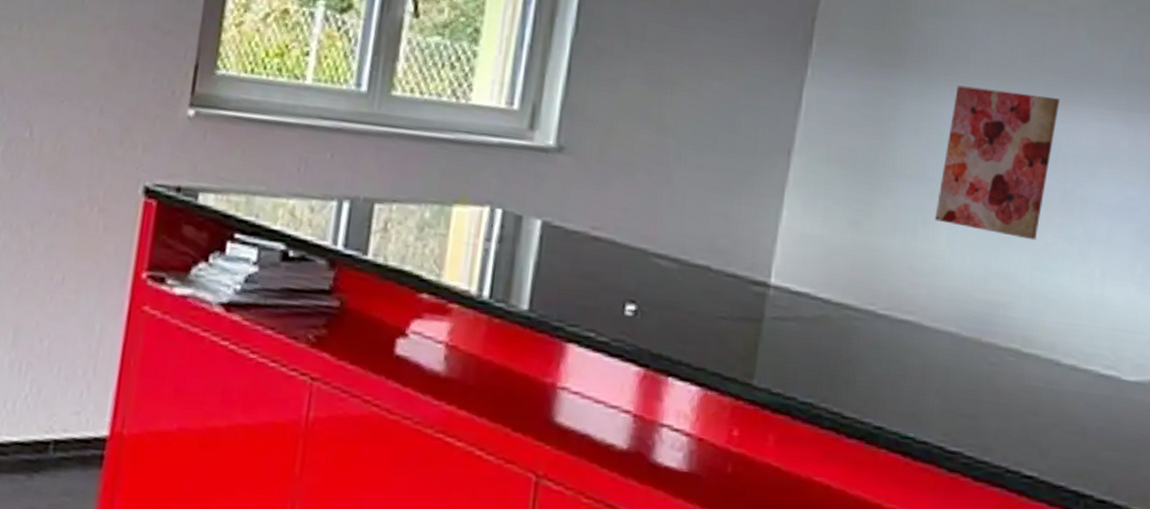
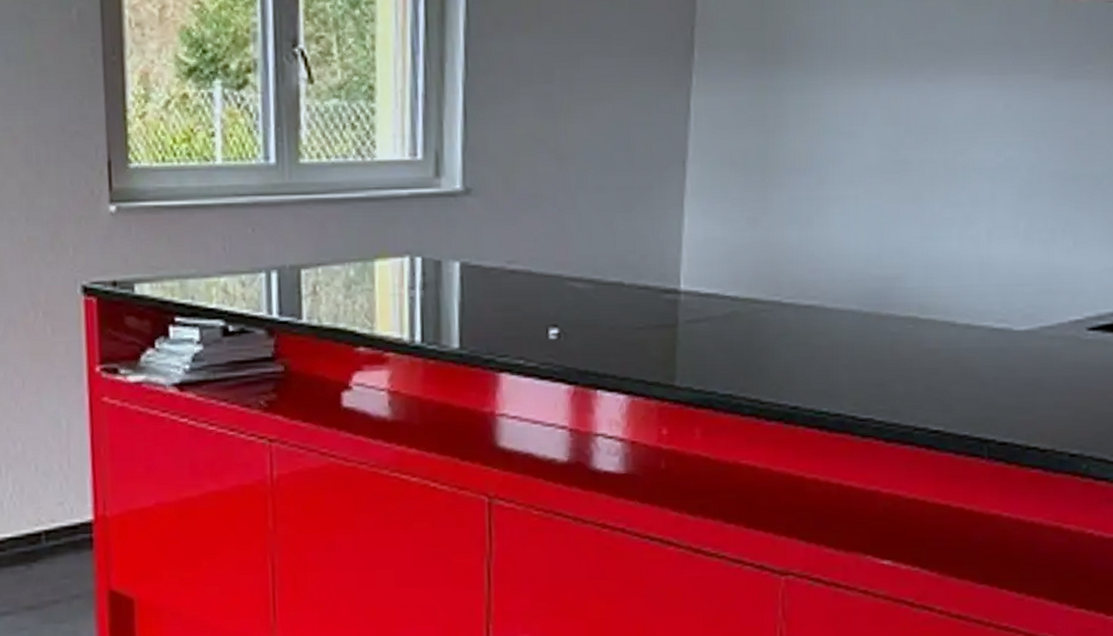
wall art: present [934,85,1061,240] -> none [827,71,936,213]

